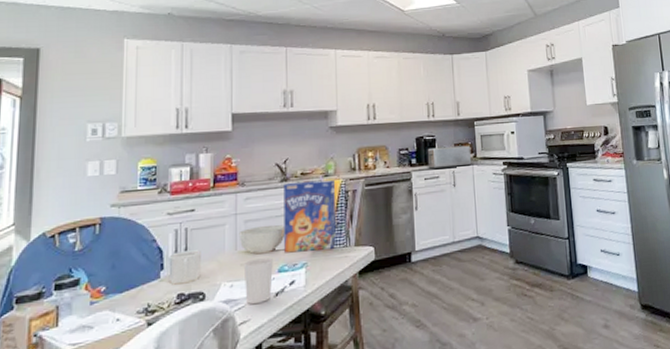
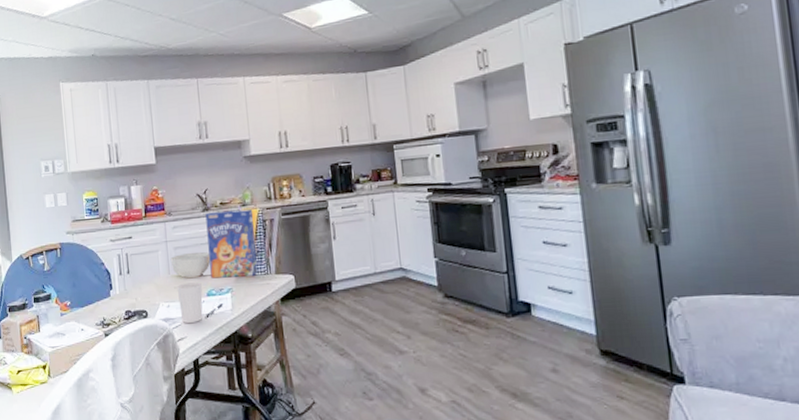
mug: present [168,250,201,286] -> none [115,273,142,304]
toaster: present [427,145,472,170] -> none [343,171,392,198]

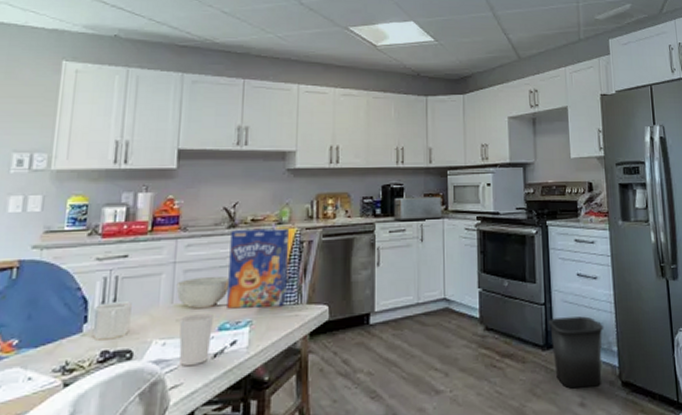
mug: none [115,273,142,304] -> present [92,301,132,342]
toaster: none [343,171,392,198] -> present [393,196,443,222]
waste bin: none [512,284,578,355] -> present [548,316,604,389]

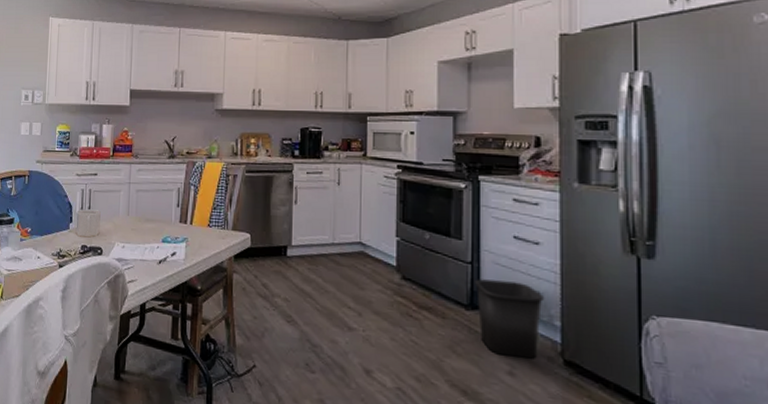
bowl: present [176,276,230,310] -> none [131,197,171,223]
cup: present [179,313,213,367] -> none [133,226,158,268]
cereal box: present [227,228,290,309] -> none [168,160,218,229]
toaster: present [393,196,443,222] -> none [311,140,361,166]

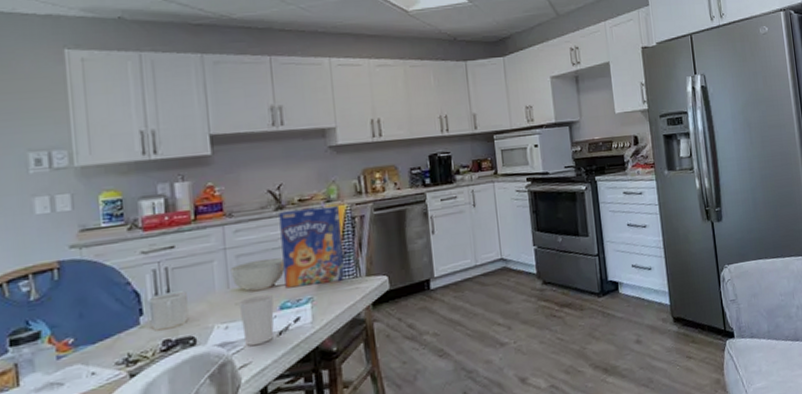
bowl: none [131,197,171,223] -> present [230,257,286,293]
cup: none [133,226,158,268] -> present [238,294,274,347]
cereal box: none [168,160,218,229] -> present [279,206,345,289]
waste bin: present [475,279,545,359] -> none [602,262,655,329]

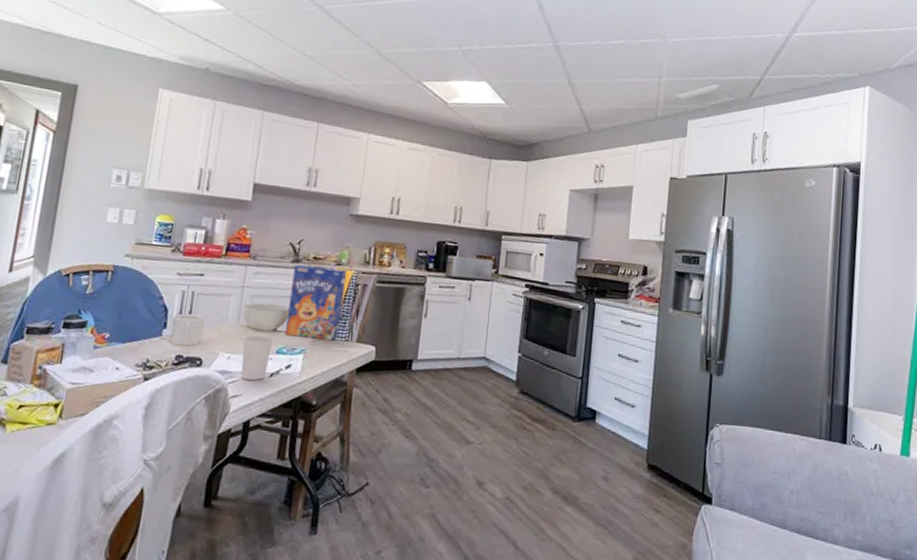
toaster: none [442,161,493,190] -> present [445,254,494,282]

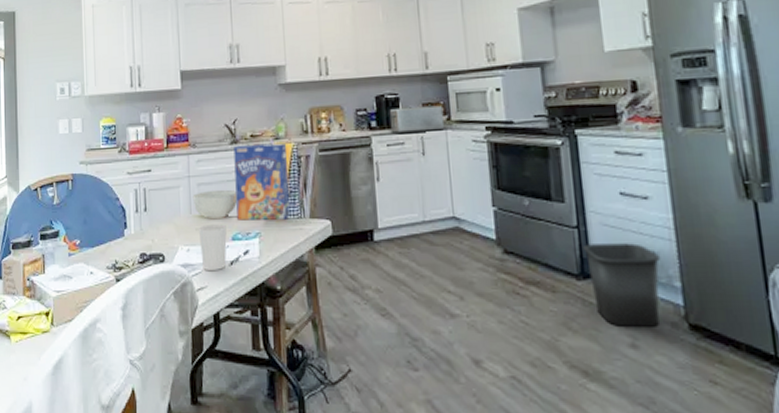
mug: present [169,314,204,347] -> none [131,211,160,245]
waste bin: none [583,393,639,465] -> present [583,243,661,327]

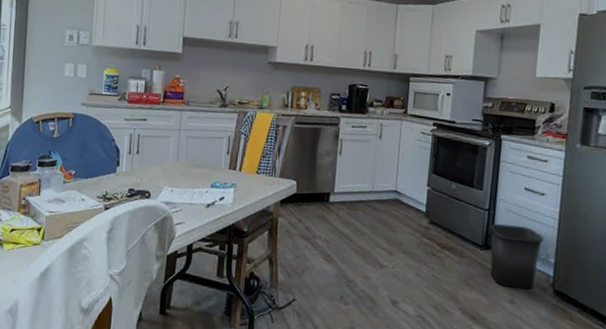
bowl: present [192,189,238,220] -> none [181,143,221,169]
cup: present [198,224,227,272] -> none [182,171,207,211]
cereal box: present [233,143,290,221] -> none [218,109,269,176]
toaster: present [389,105,445,135] -> none [357,97,403,121]

